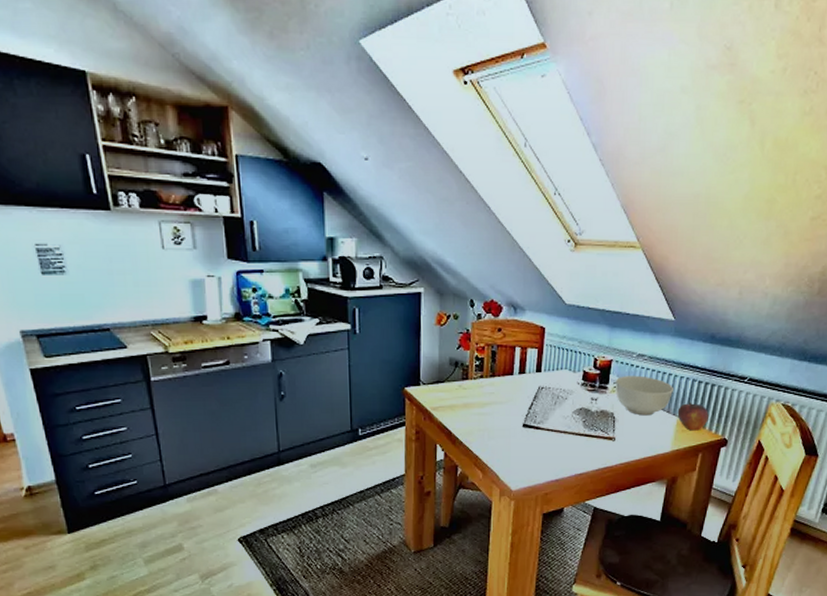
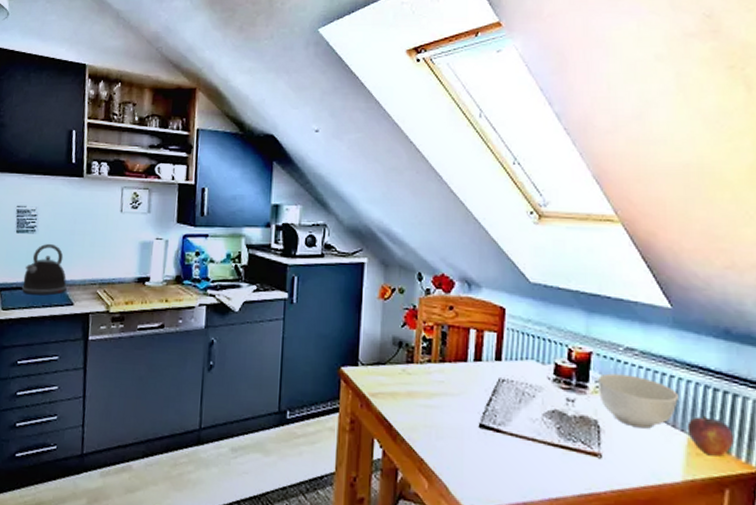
kettle: none [62,284,116,341] -> present [22,243,67,297]

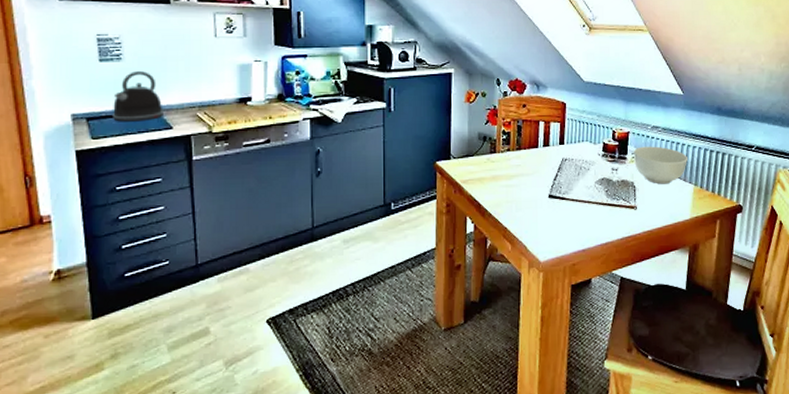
fruit: present [687,415,734,457] -> none [693,170,723,198]

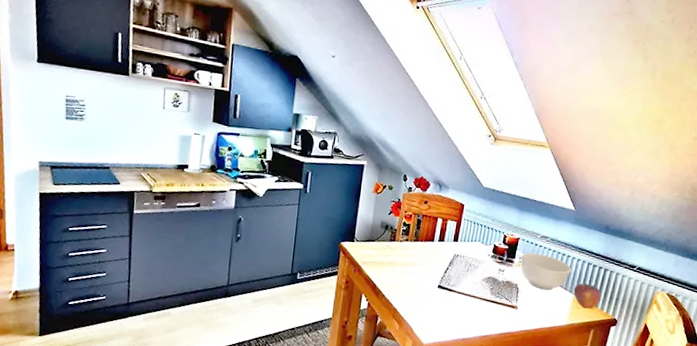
kettle: present [113,70,163,123] -> none [72,130,114,175]
fruit: none [693,170,723,198] -> present [573,282,601,309]

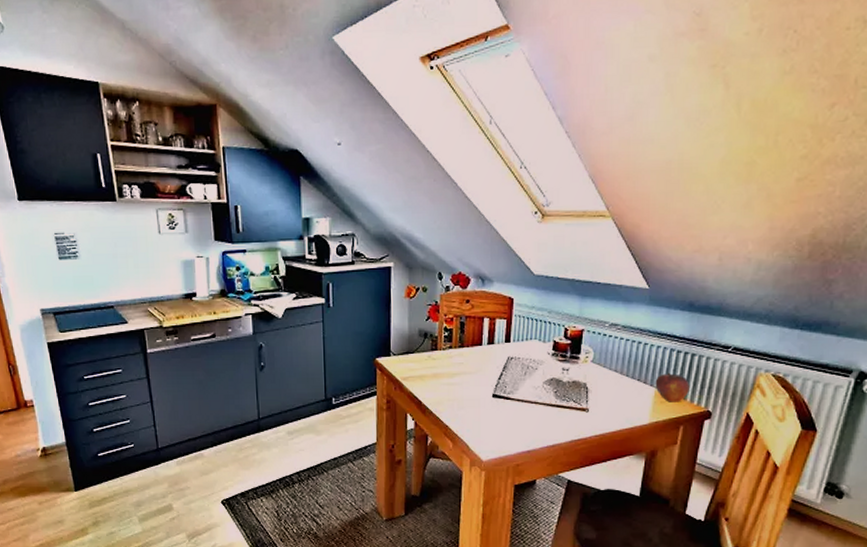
bowl: present [520,253,572,291] -> none [588,345,651,387]

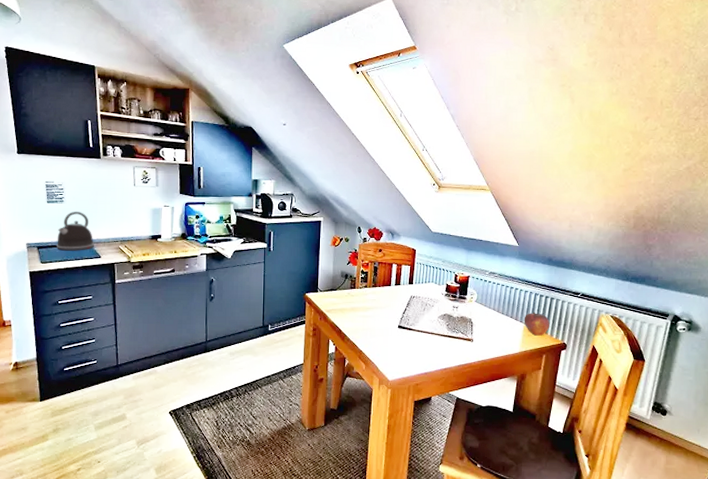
kettle: none [74,267,119,318] -> present [57,211,94,252]

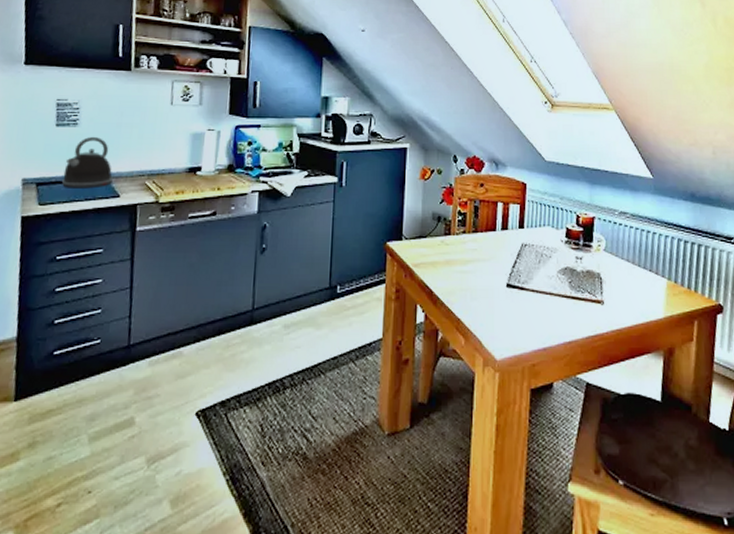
fruit: present [524,312,550,336] -> none [666,263,700,295]

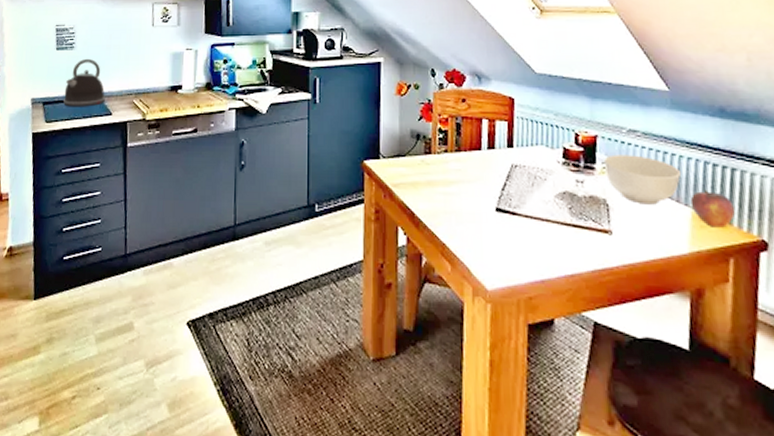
bowl: none [600,234,661,277] -> present [604,154,682,205]
fruit: none [666,263,700,295] -> present [690,189,735,228]

